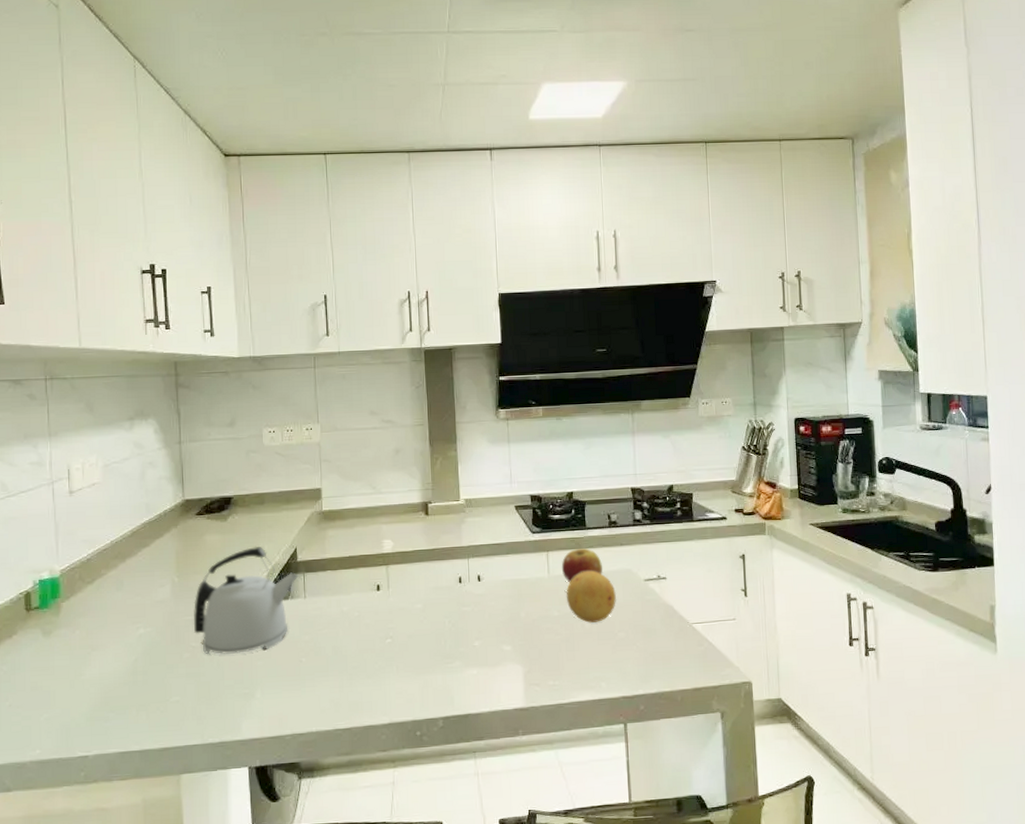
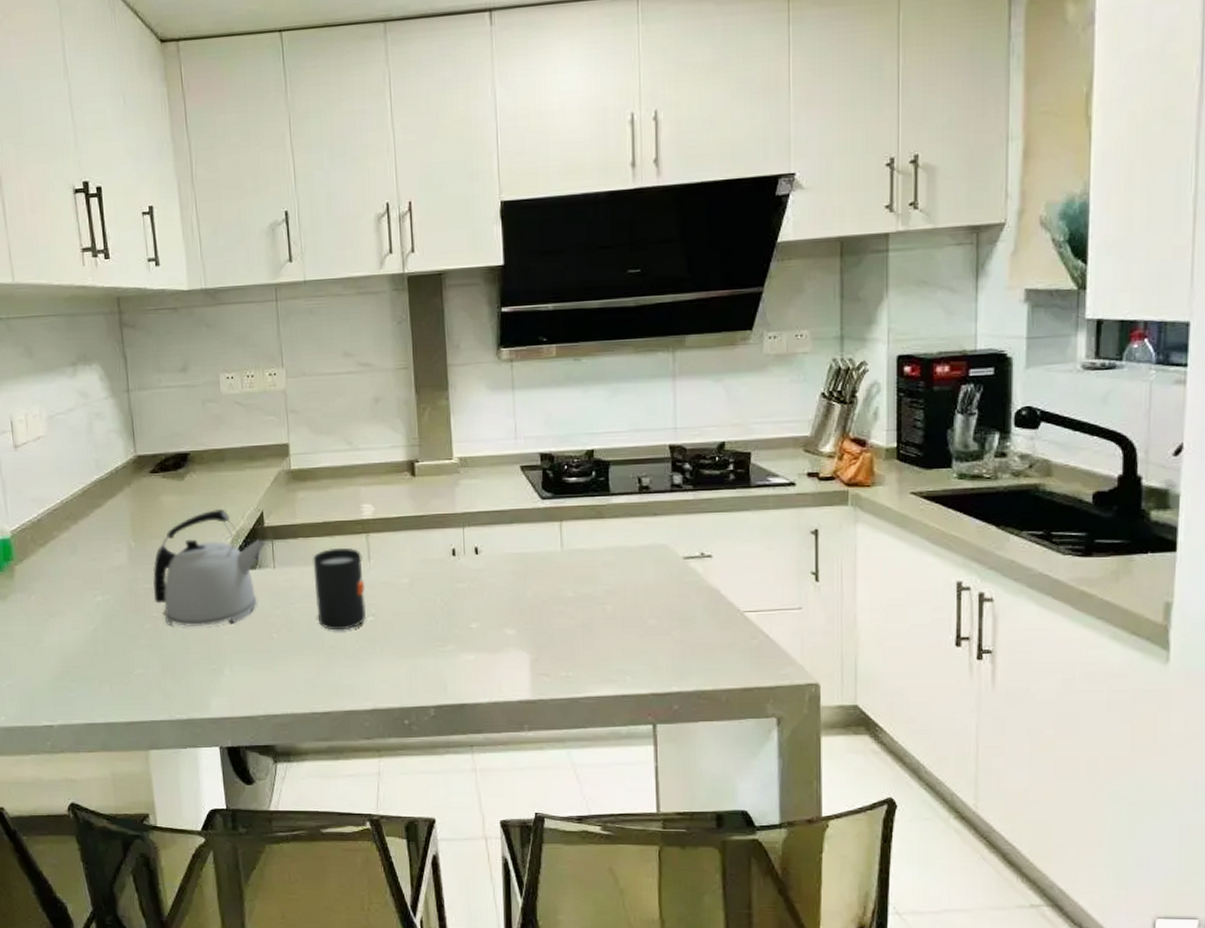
mug: none [339,578,385,653] -> present [313,547,366,631]
fruit: present [561,548,603,583] -> none [577,518,631,559]
fruit: present [566,570,616,623] -> none [583,544,646,606]

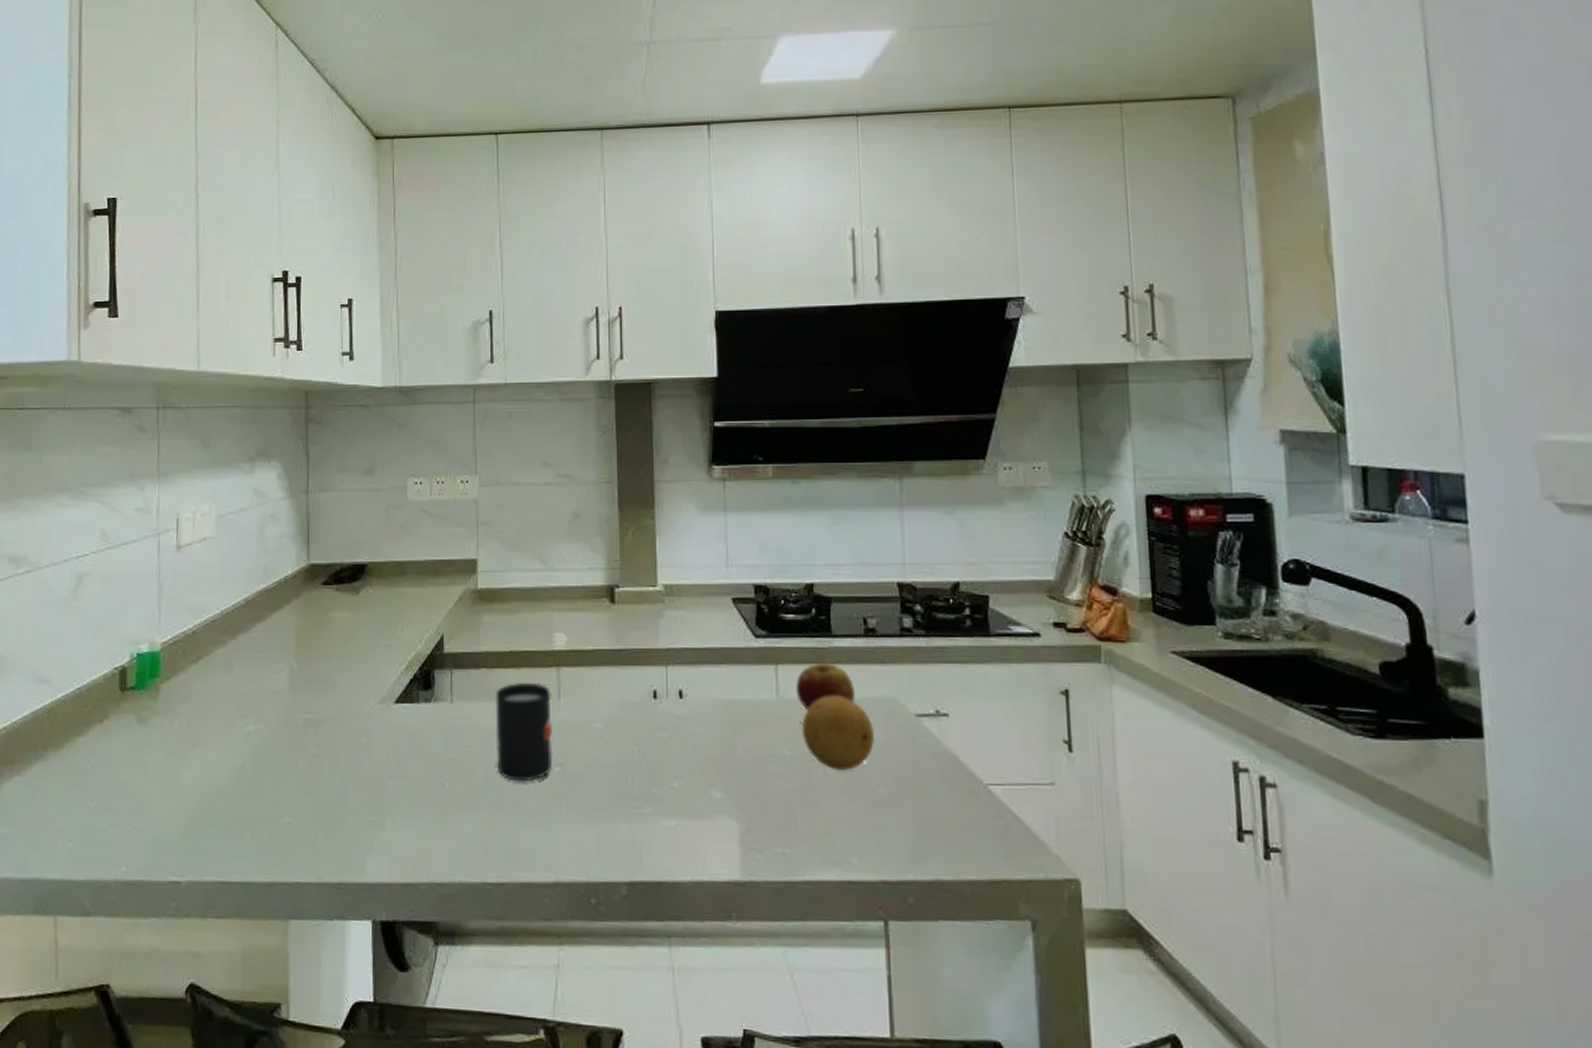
kettle: present [153,508,267,628] -> none [314,629,445,769]
fruit: none [577,518,631,559] -> present [795,664,856,711]
fruit: none [583,544,646,606] -> present [801,695,874,770]

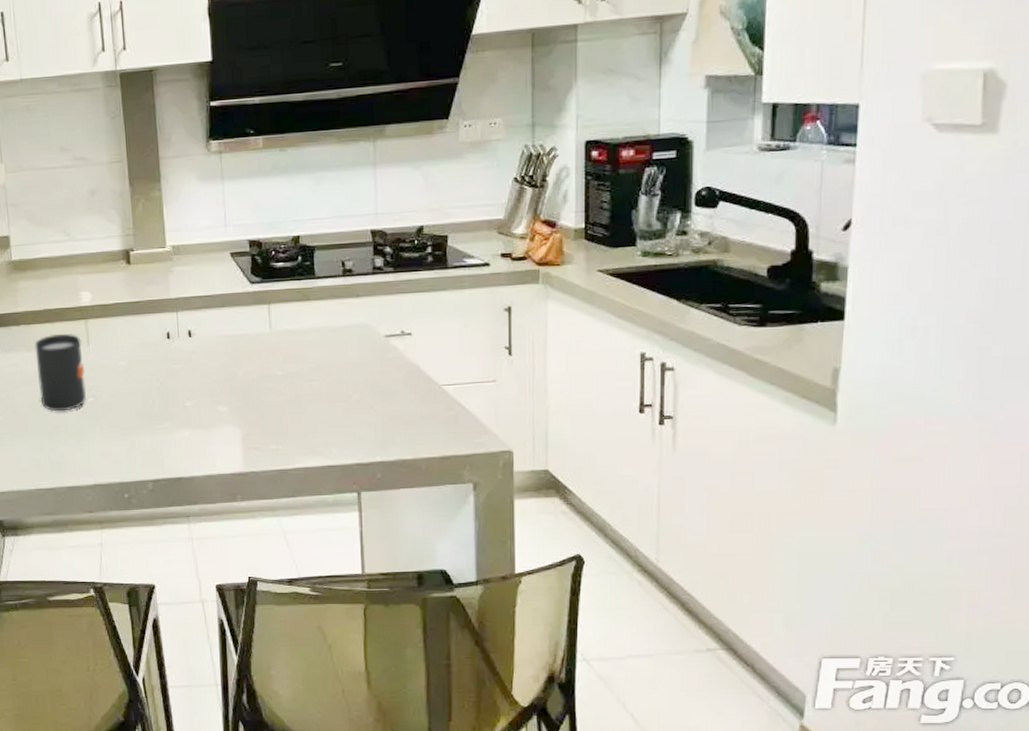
fruit: present [795,664,856,711] -> none [285,300,336,339]
fruit: present [801,695,874,770] -> none [290,325,350,383]

